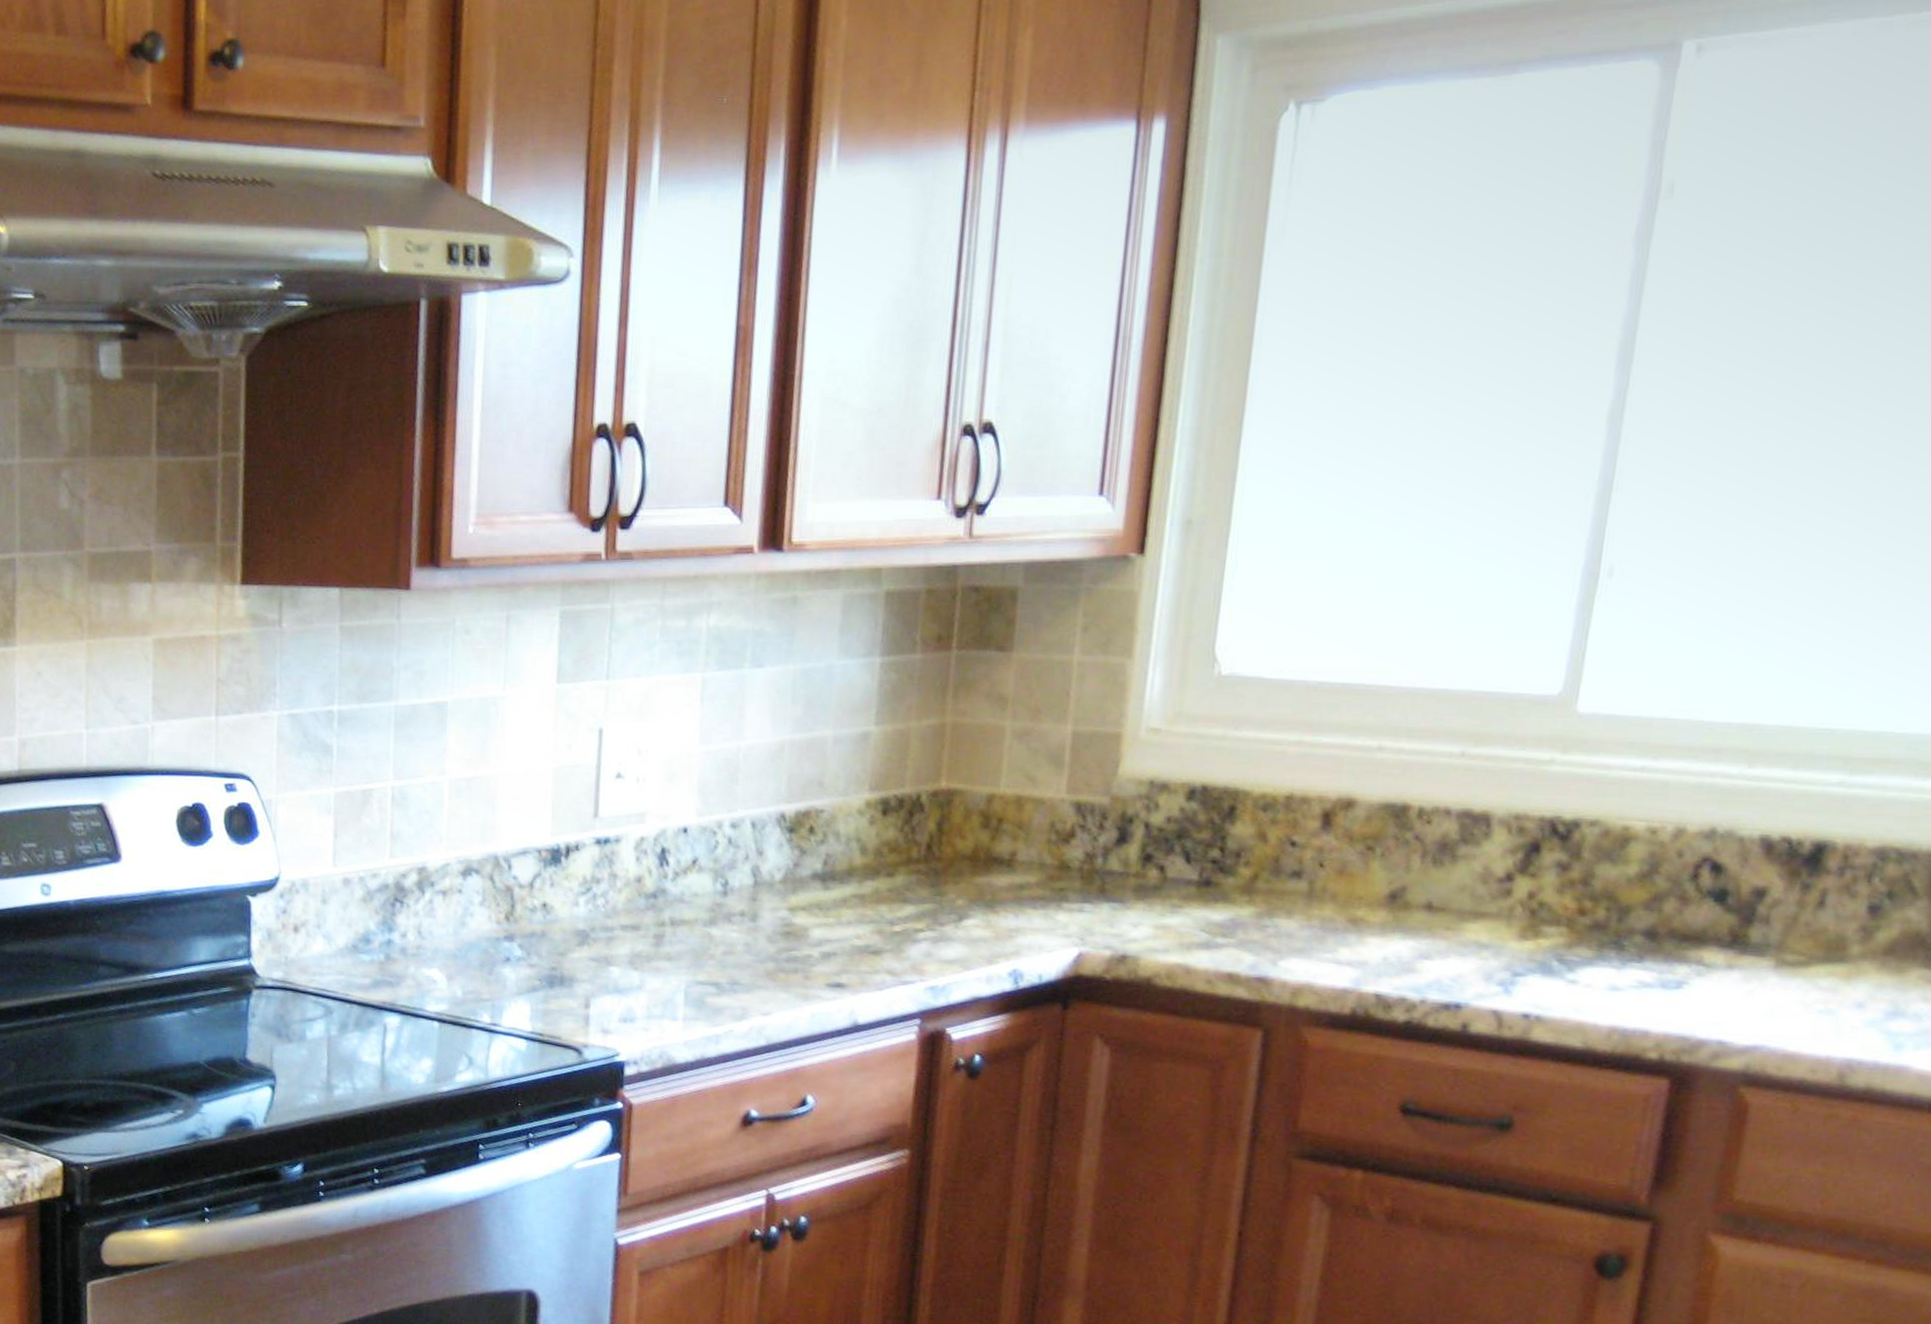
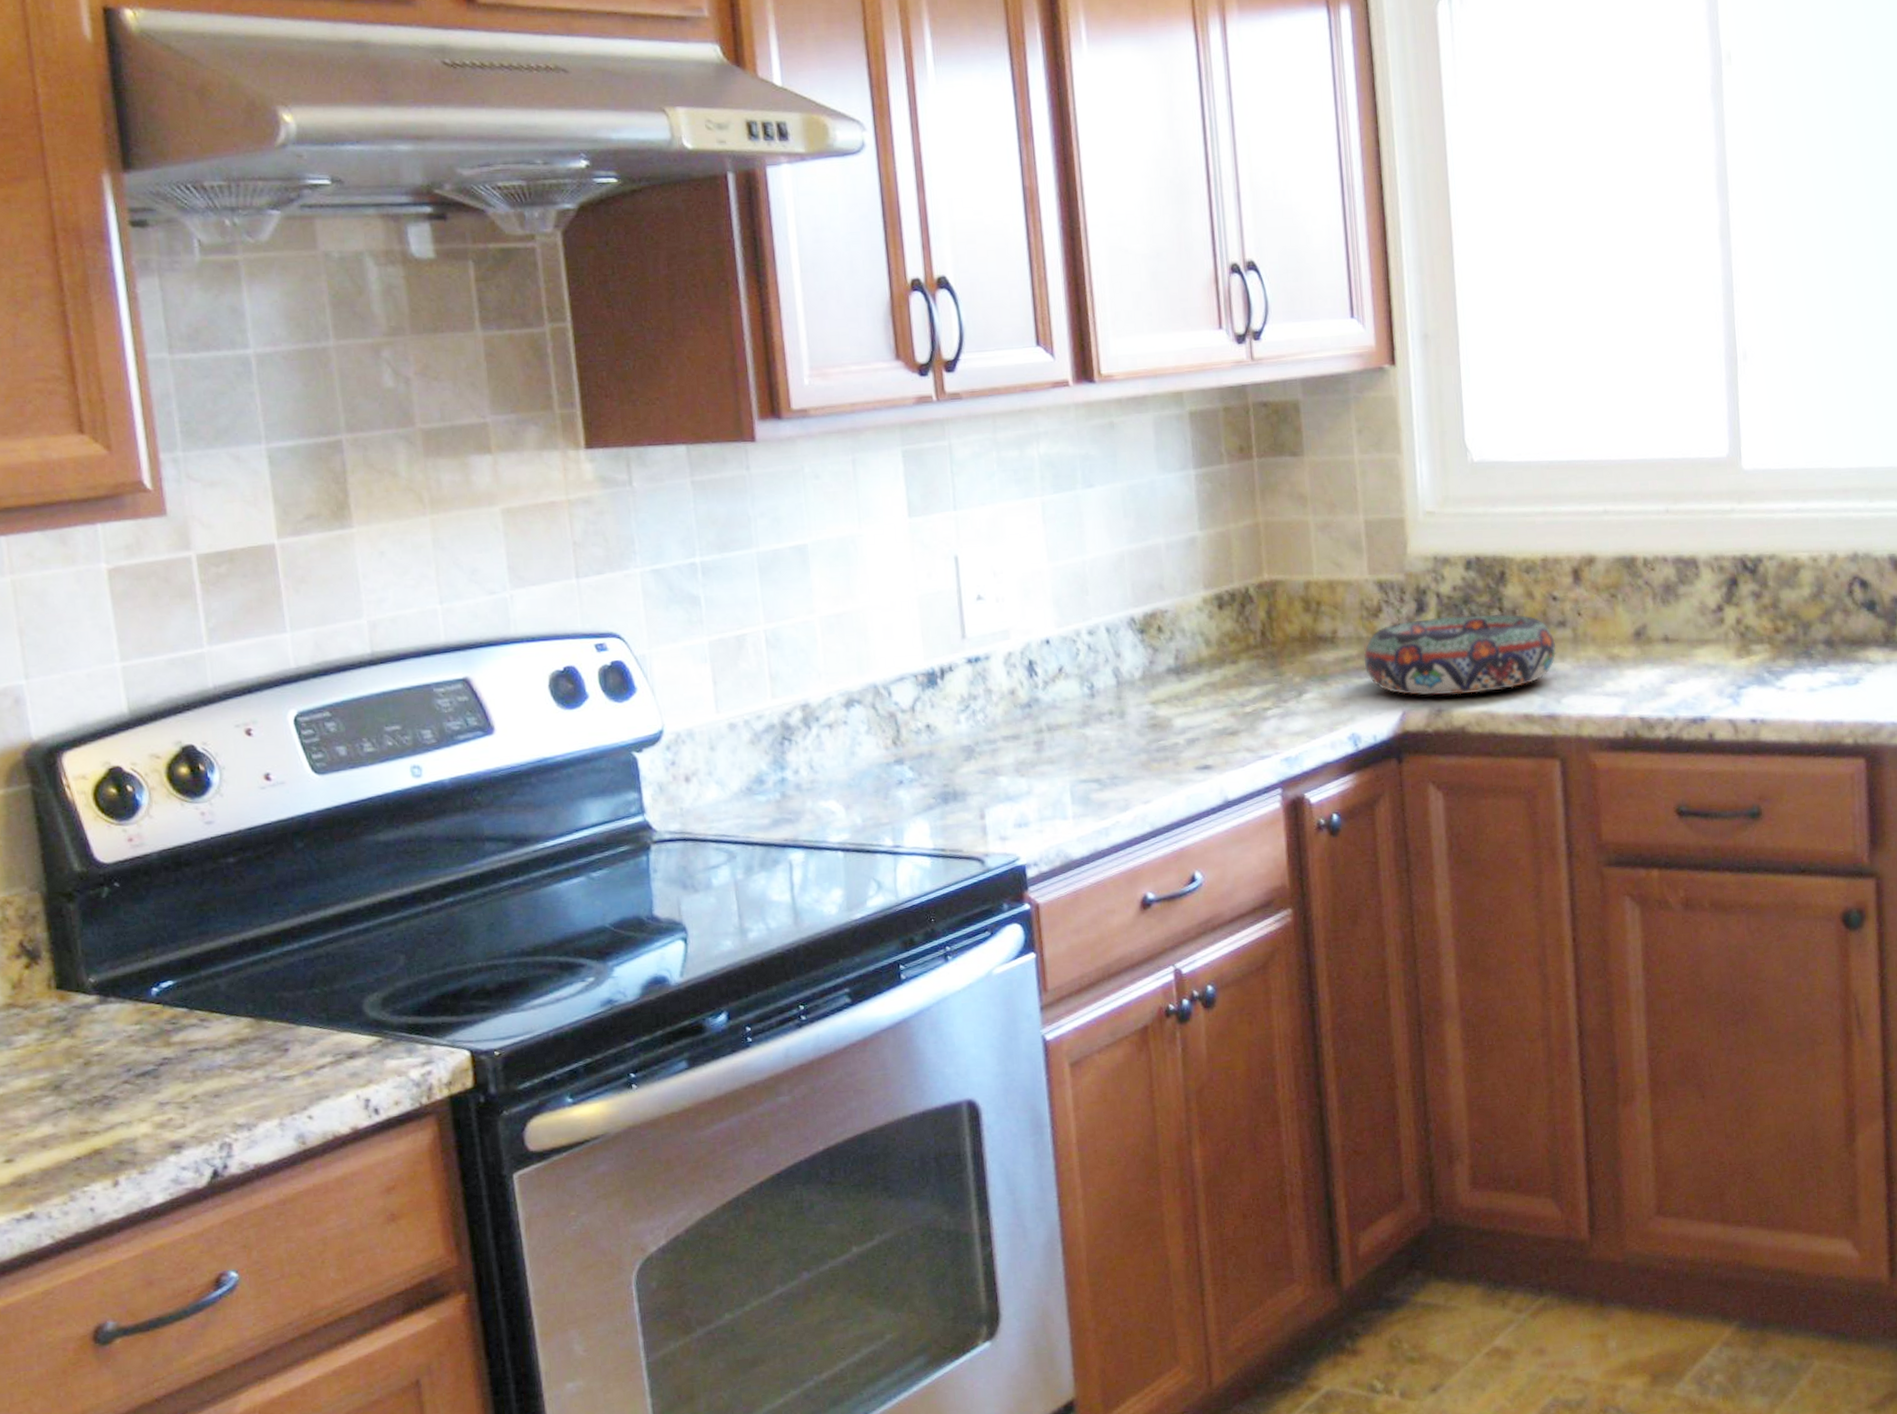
decorative bowl: none [1042,851,1284,943] -> present [1364,614,1556,695]

